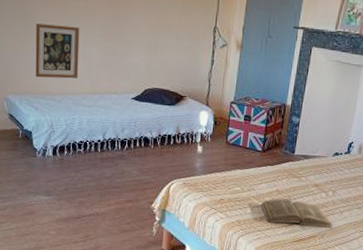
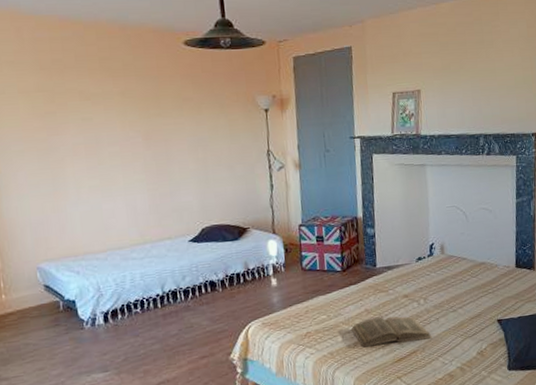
wall art: present [35,23,80,79] -> none [65,174,124,238]

